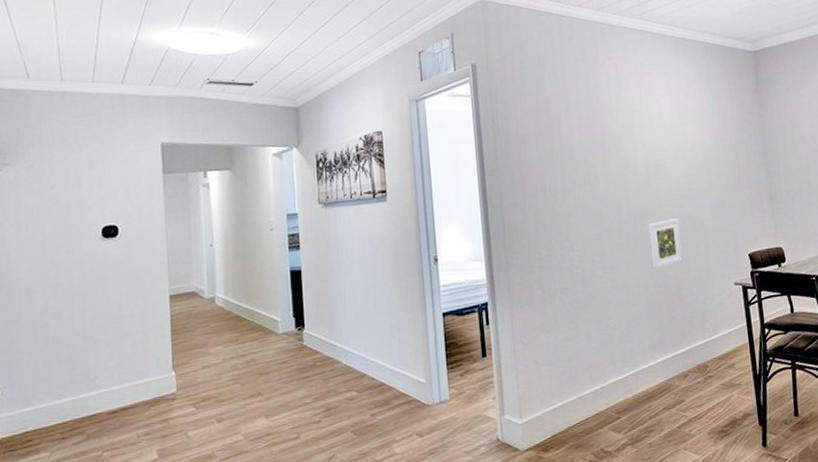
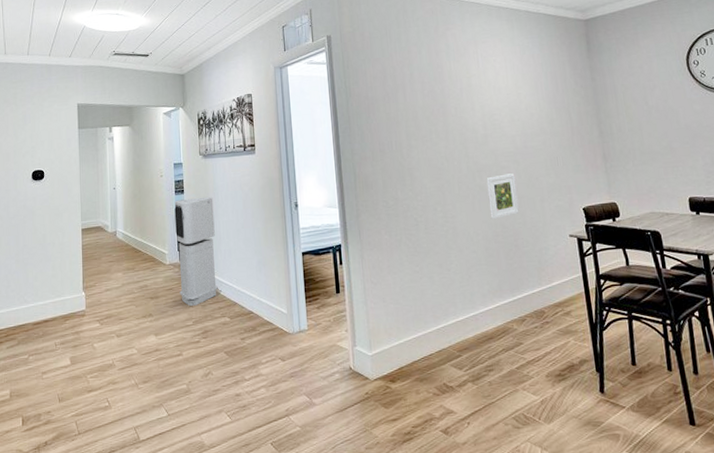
air purifier: none [288,252,344,381] -> present [174,196,219,306]

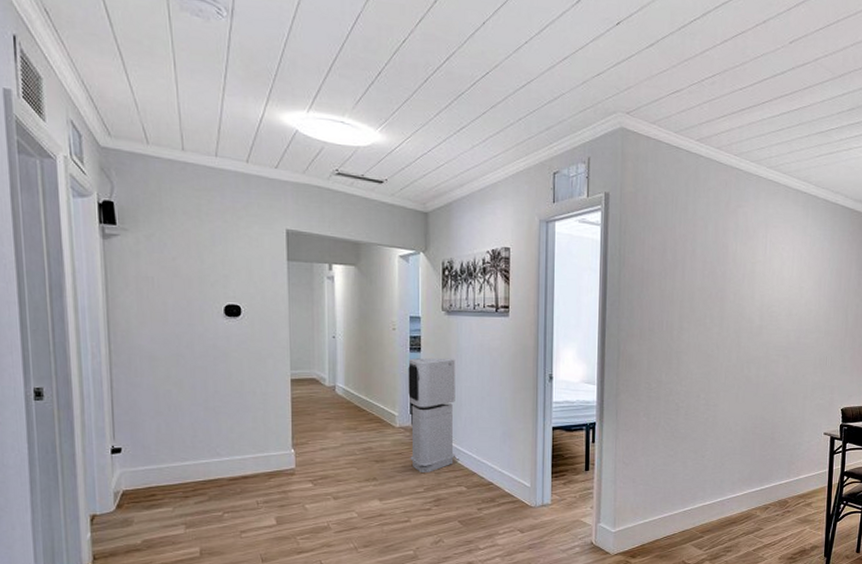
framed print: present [486,173,519,220] -> none [752,368,783,412]

